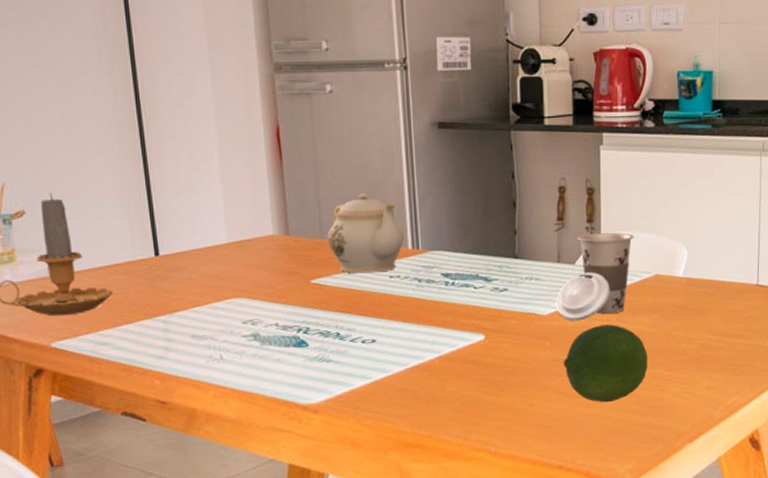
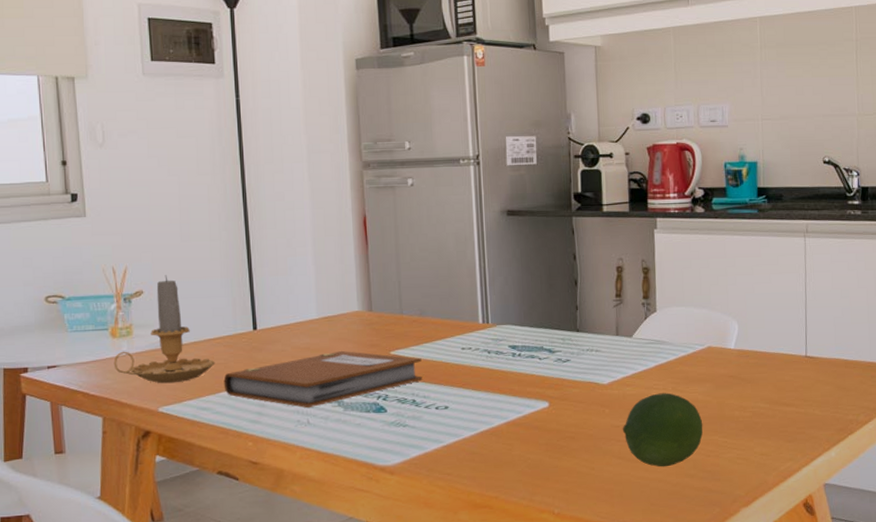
notebook: none [123,279,347,343] -> present [223,351,422,408]
teapot: present [328,193,404,274] -> none [406,273,475,346]
cup: present [555,232,634,321] -> none [615,308,687,390]

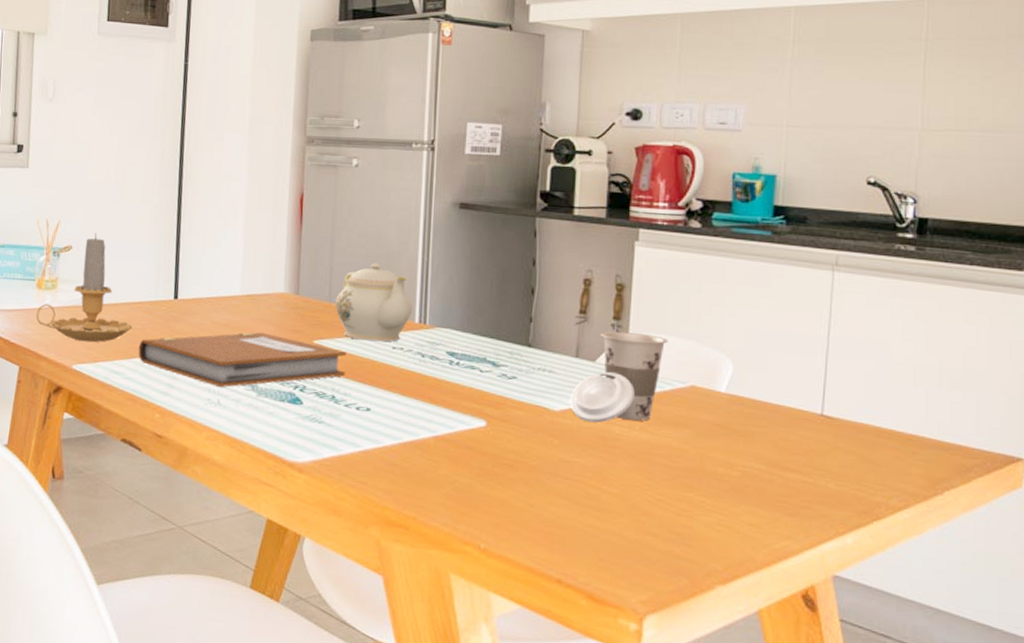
teapot: none [406,273,475,346] -> present [335,263,412,342]
cup: none [615,308,687,390] -> present [569,331,668,423]
fruit: present [622,393,703,467] -> none [572,431,676,519]

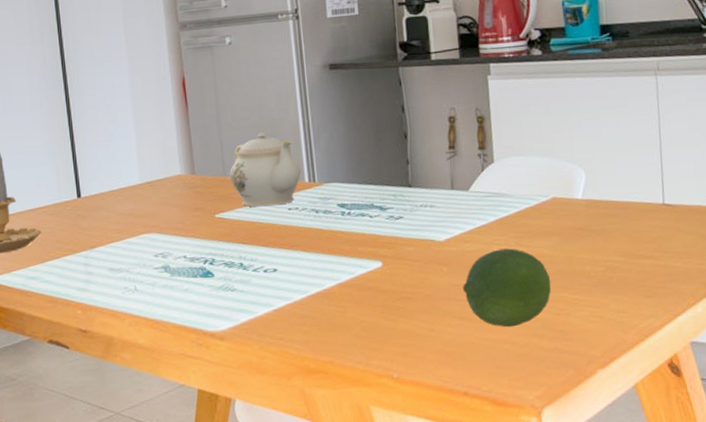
notebook: present [138,332,347,388] -> none [50,215,249,275]
cup: present [569,331,668,423] -> none [451,158,528,247]
fruit: none [572,431,676,519] -> present [462,248,551,328]

